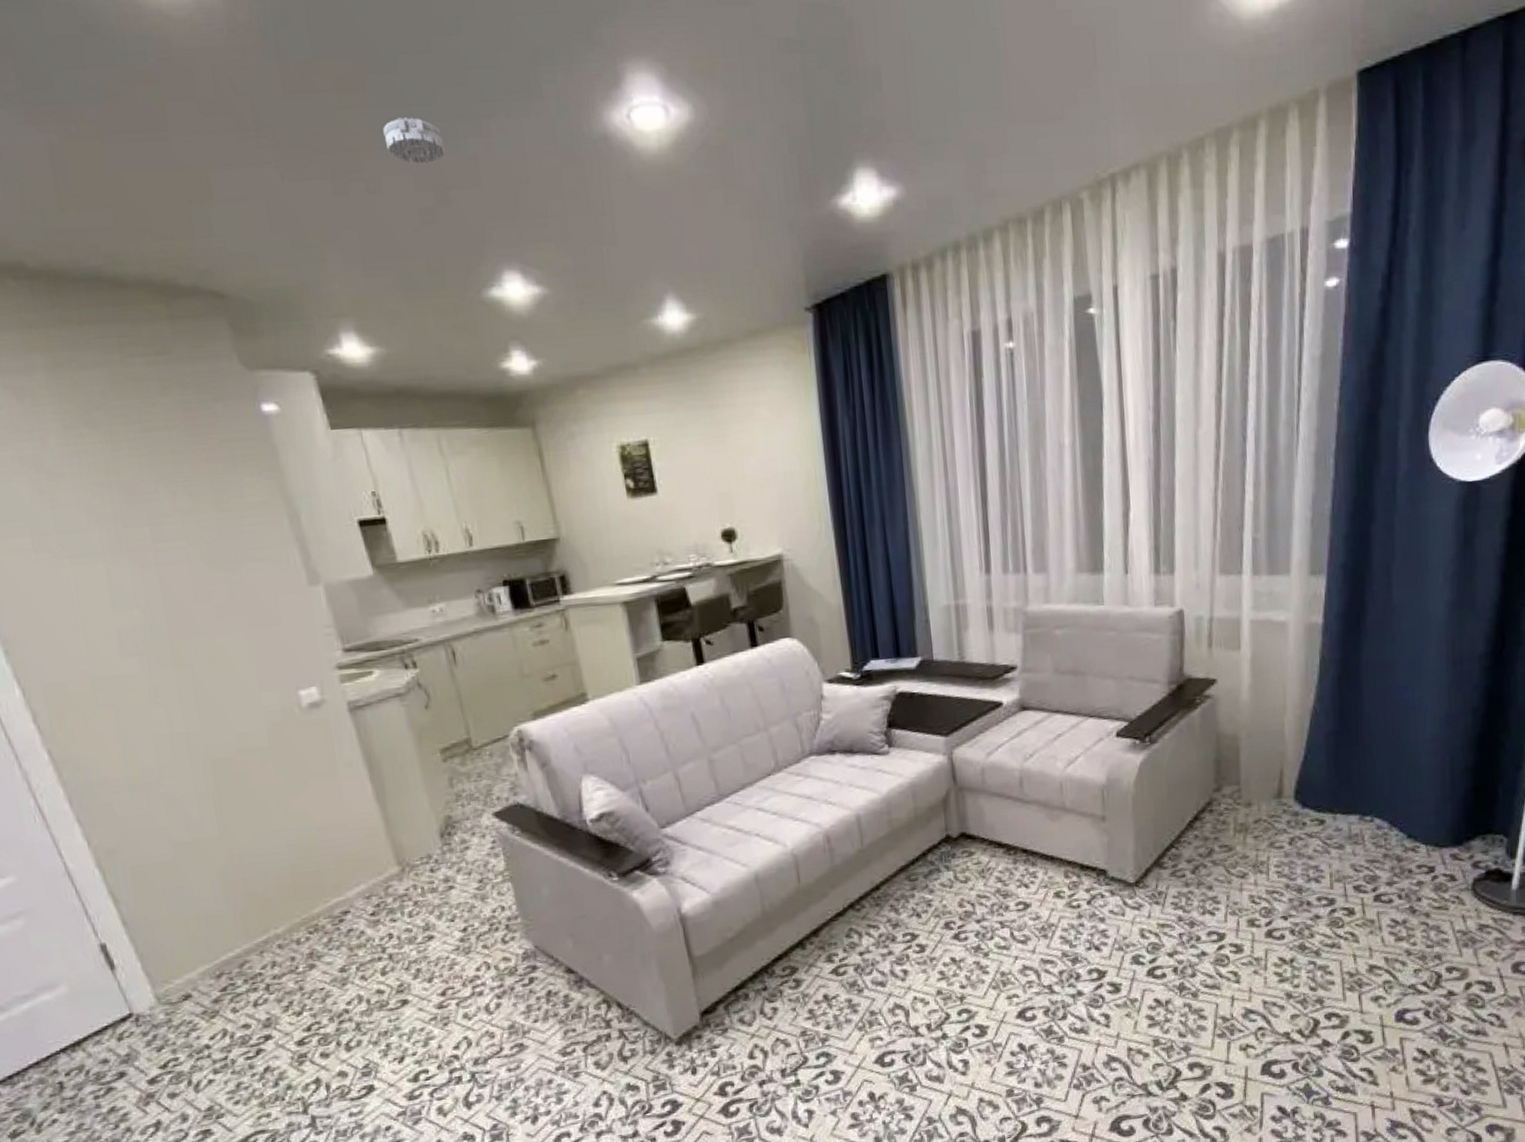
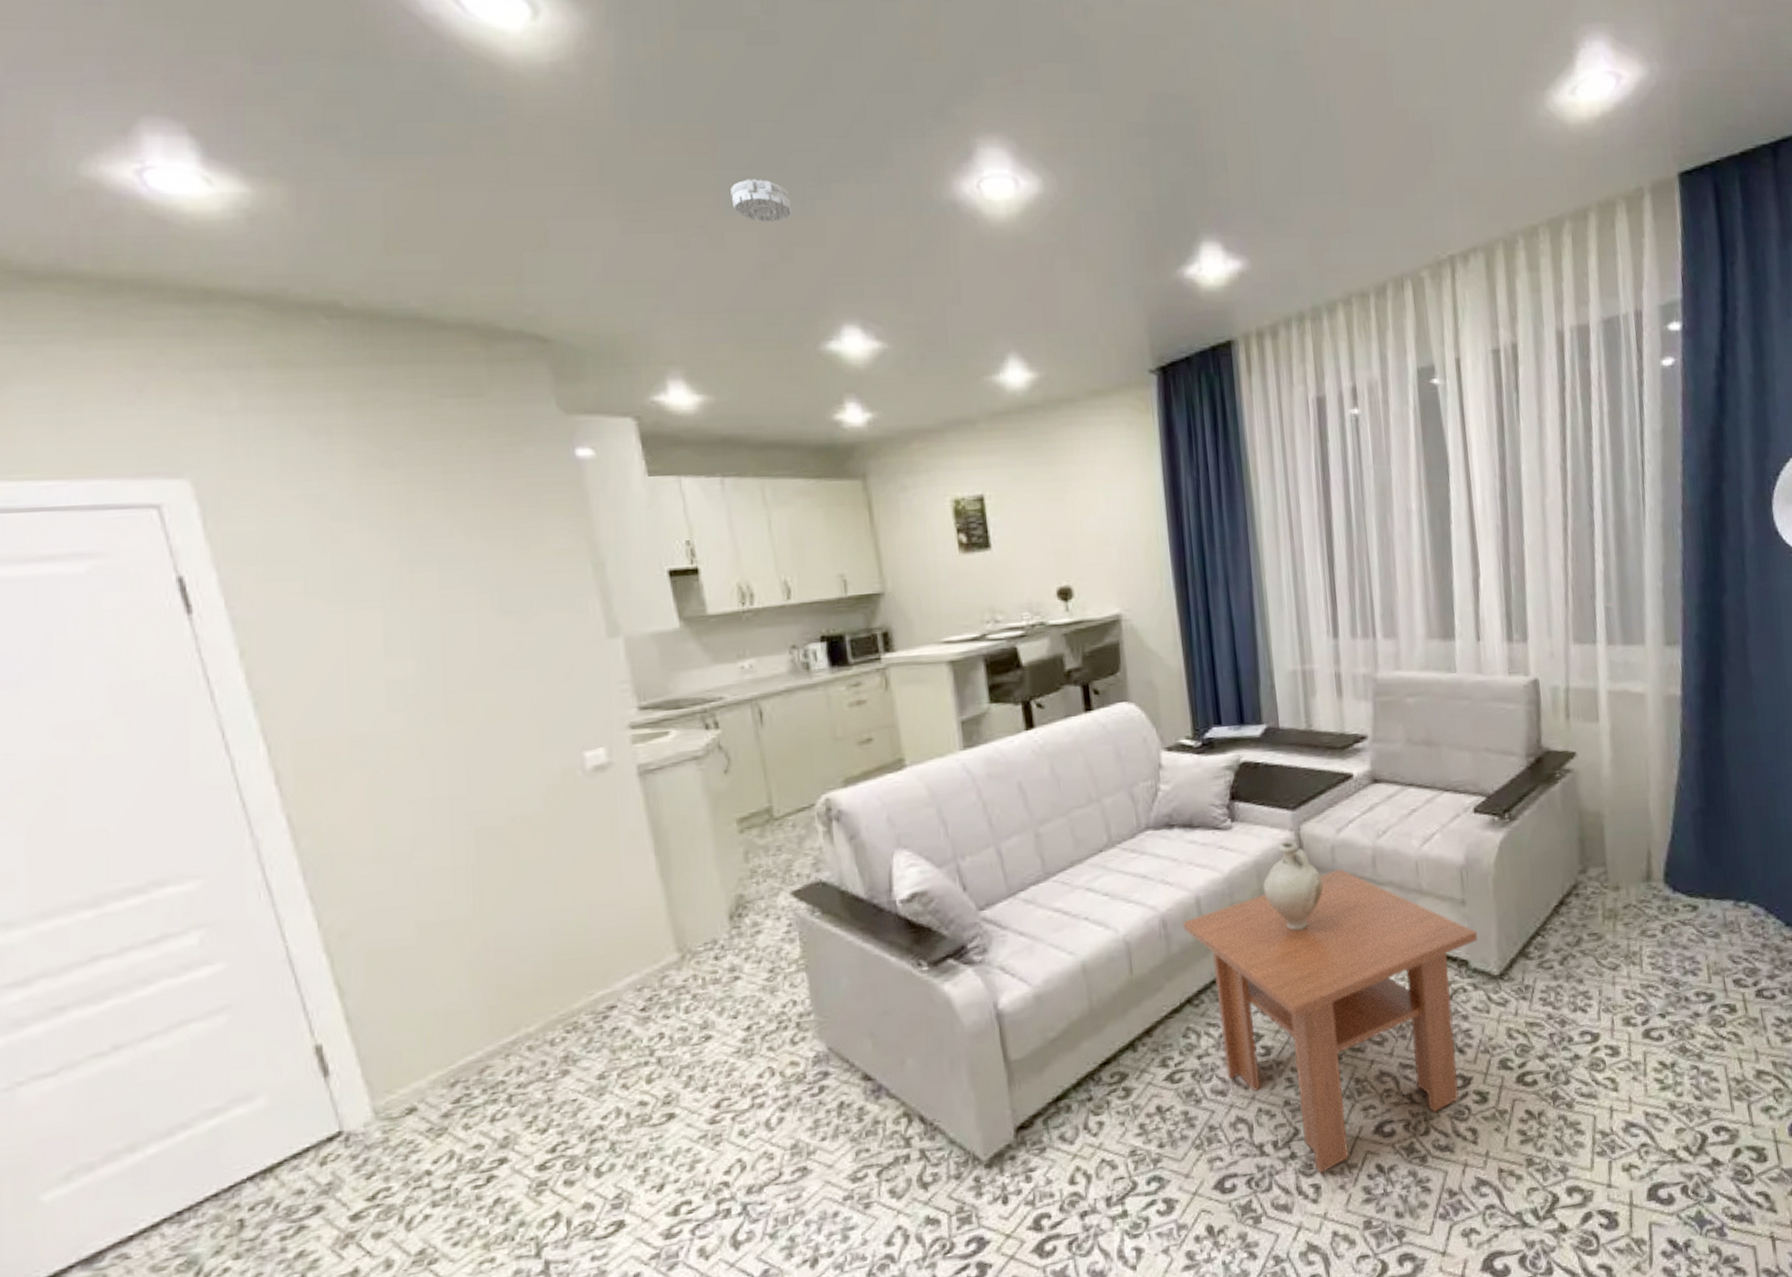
coffee table: none [844,789,1116,1050] -> present [1182,869,1478,1173]
decorative vase: none [918,764,974,845] -> present [1263,840,1324,931]

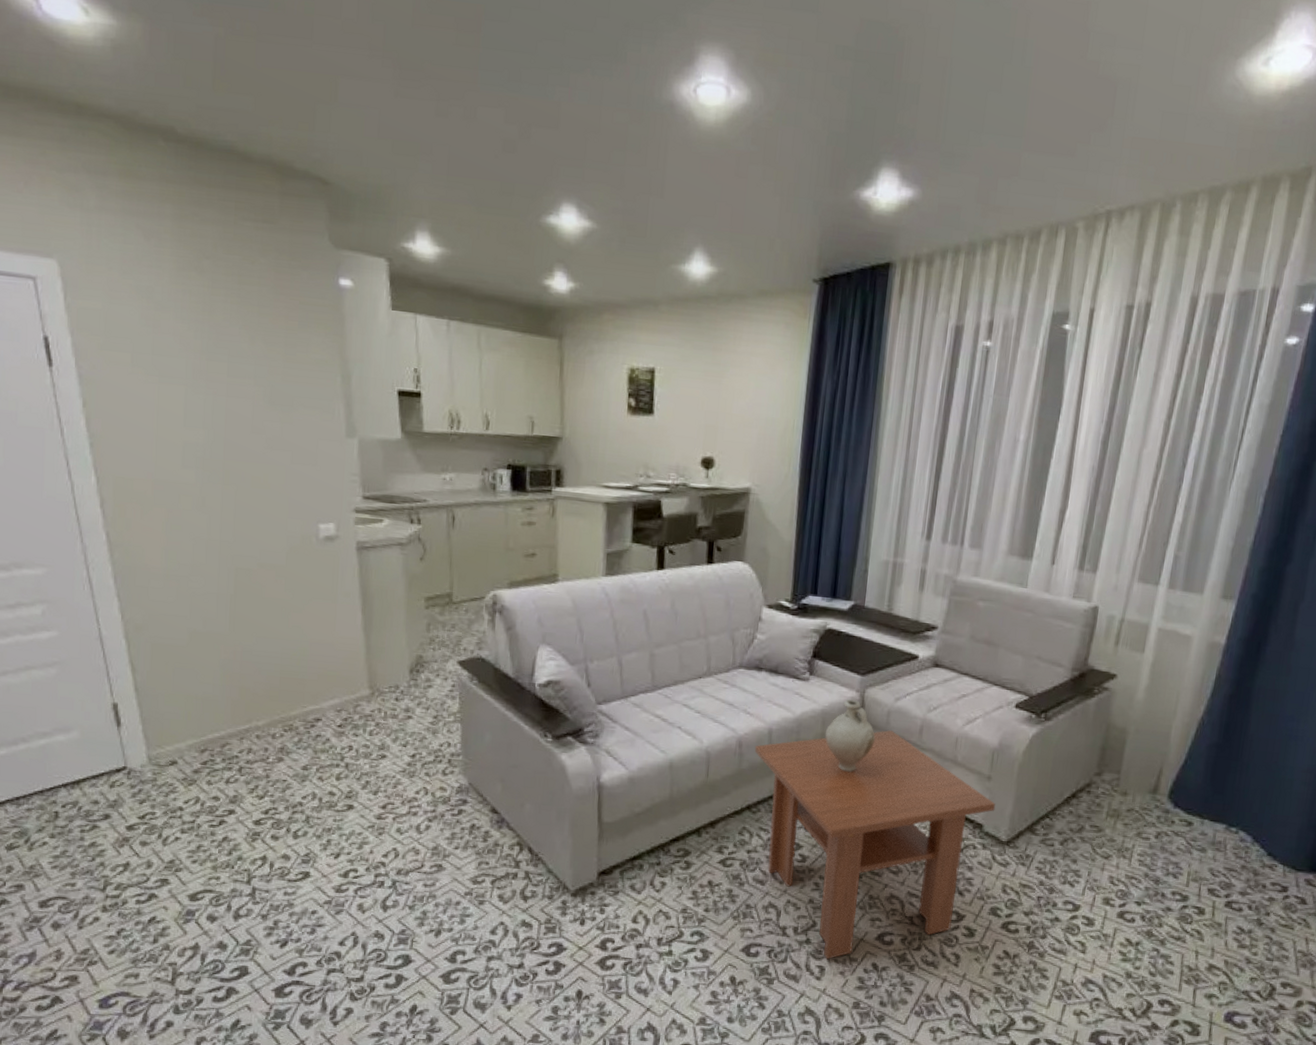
smoke detector: present [730,179,792,222] -> none [487,60,536,103]

